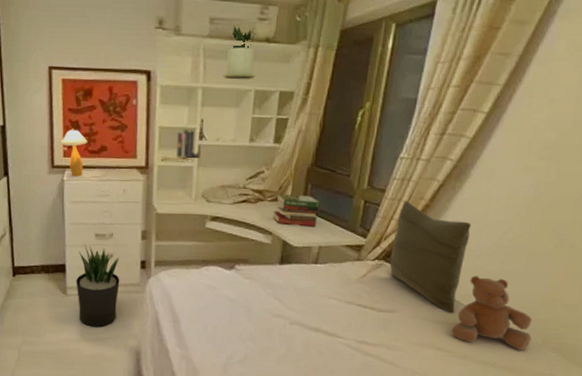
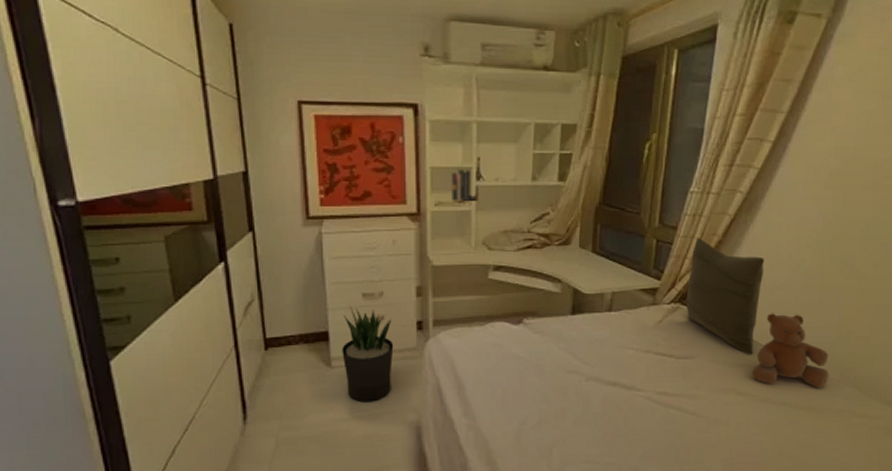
table lamp: present [60,127,88,177] -> none [316,171,348,228]
planter: present [223,26,256,80] -> none [499,53,535,113]
books: present [273,194,321,227] -> none [561,237,611,272]

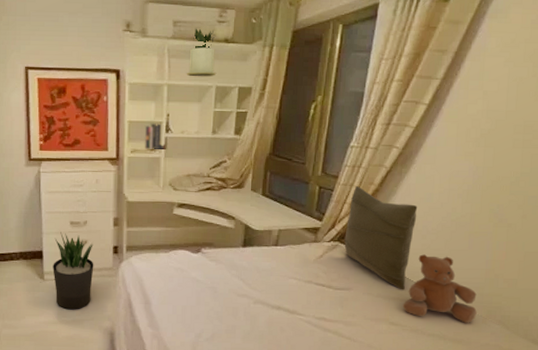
planter: none [499,53,535,113] -> present [186,28,217,77]

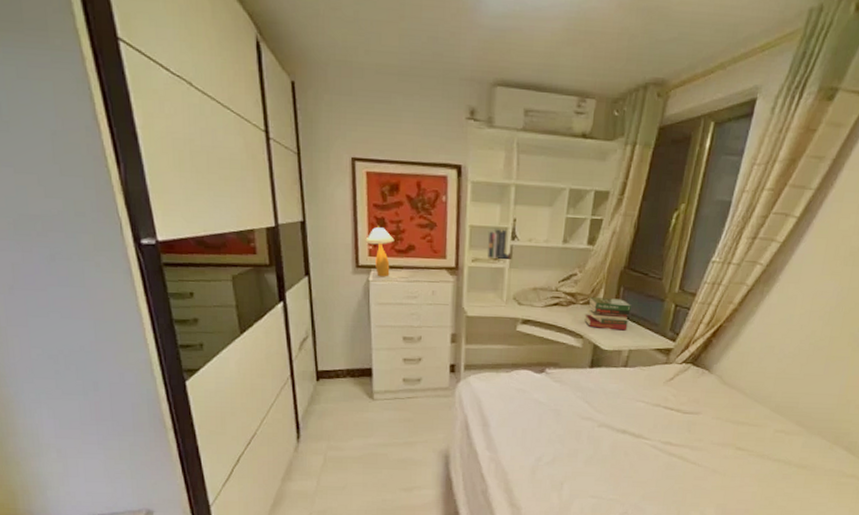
table lamp: none [37,123,62,169] -> present [365,225,395,277]
planter: present [53,231,94,310] -> none [383,347,429,432]
planter: present [186,28,217,77] -> none [537,119,572,178]
books: none [235,182,279,212] -> present [584,297,632,331]
pillow: present [344,186,418,290] -> none [696,305,777,415]
teddy bear: present [402,254,477,323] -> none [751,378,827,449]

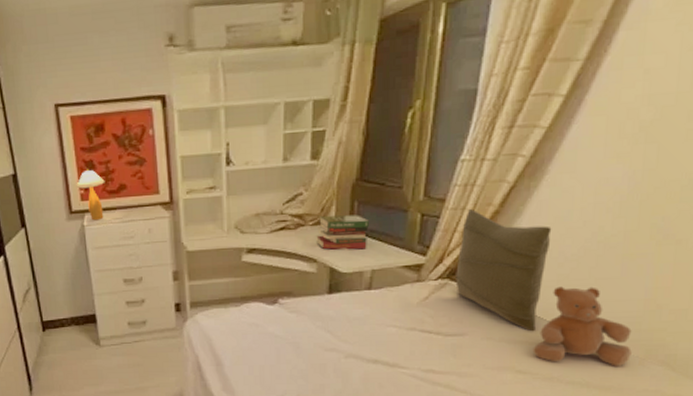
books: present [486,229,514,260] -> none [200,155,231,189]
pillow: none [696,305,777,415] -> present [455,209,552,332]
teddy bear: none [751,378,827,449] -> present [532,286,632,366]

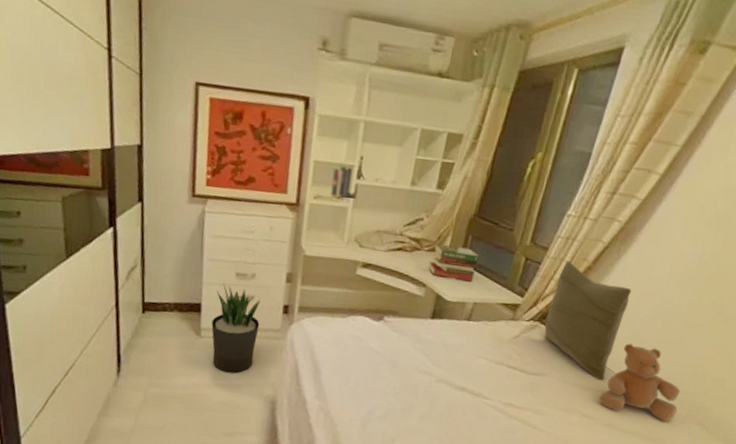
table lamp: present [76,168,105,221] -> none [203,153,234,209]
planter: none [107,291,155,377] -> present [211,283,261,373]
books: none [200,155,231,189] -> present [329,166,360,199]

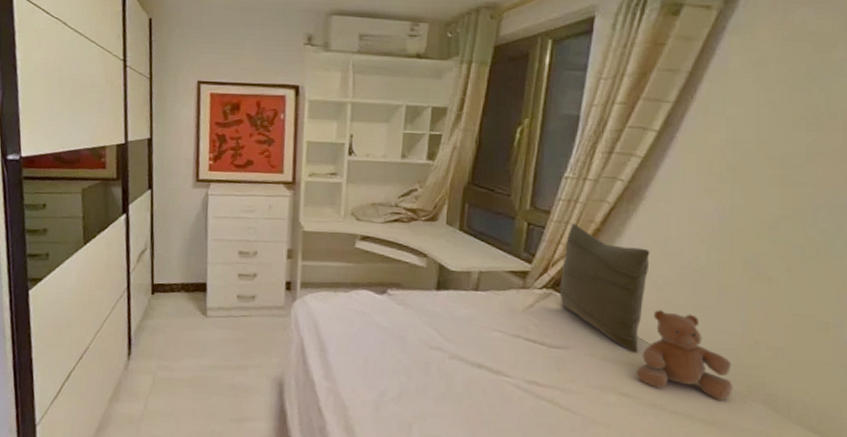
planter: present [211,283,261,373] -> none [217,261,264,354]
books: present [329,166,360,199] -> none [323,144,352,174]
books: present [428,244,480,282] -> none [427,214,479,250]

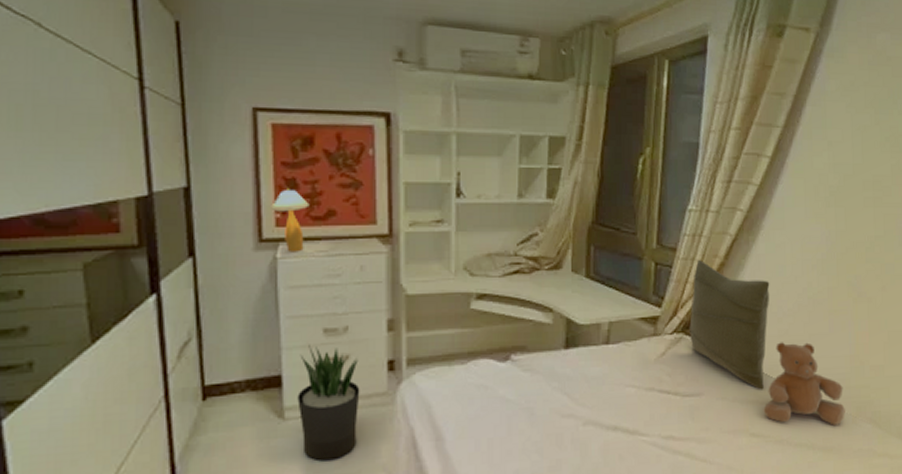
table lamp: none [206,141,234,191] -> present [271,187,310,252]
planter: none [217,261,264,354] -> present [297,344,360,462]

